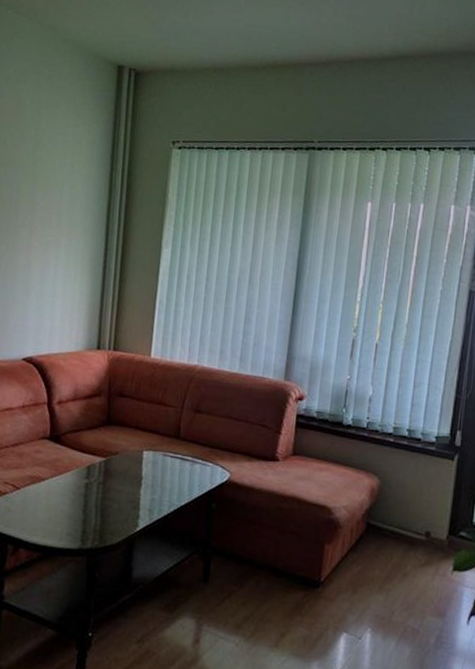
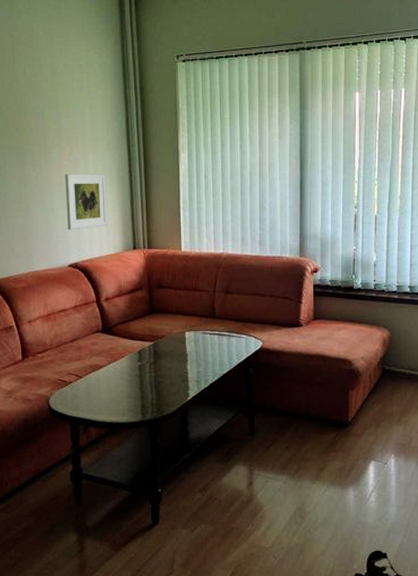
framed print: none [27,257,77,320] -> present [65,174,108,230]

